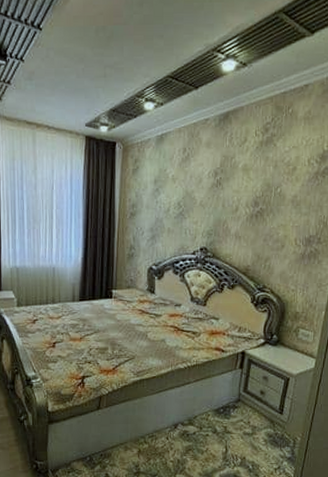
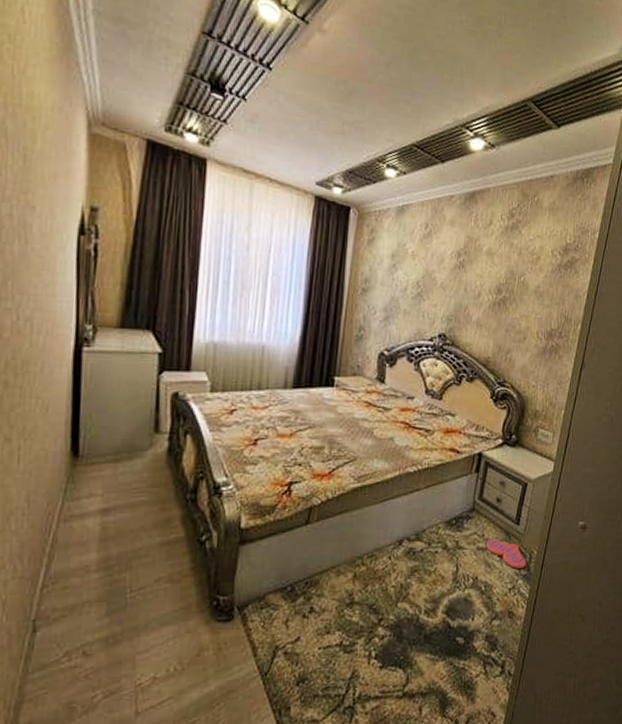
slippers: none [251,426,291,452] -> present [485,539,526,569]

